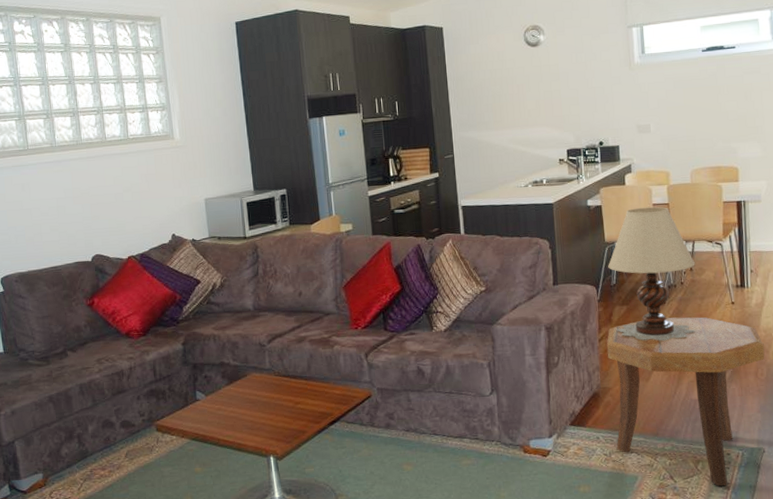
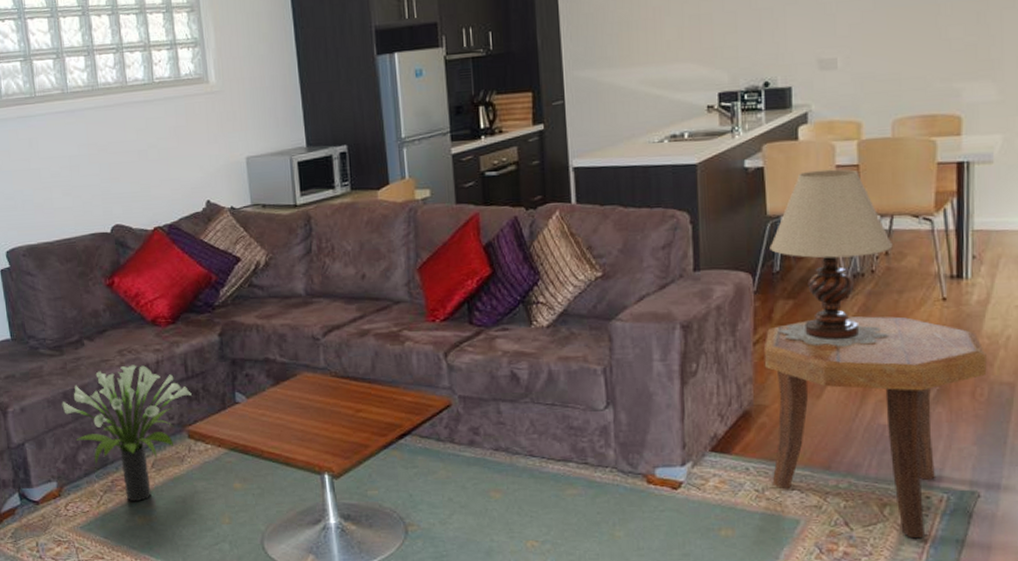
potted plant: none [48,371,159,487] -> present [62,365,192,501]

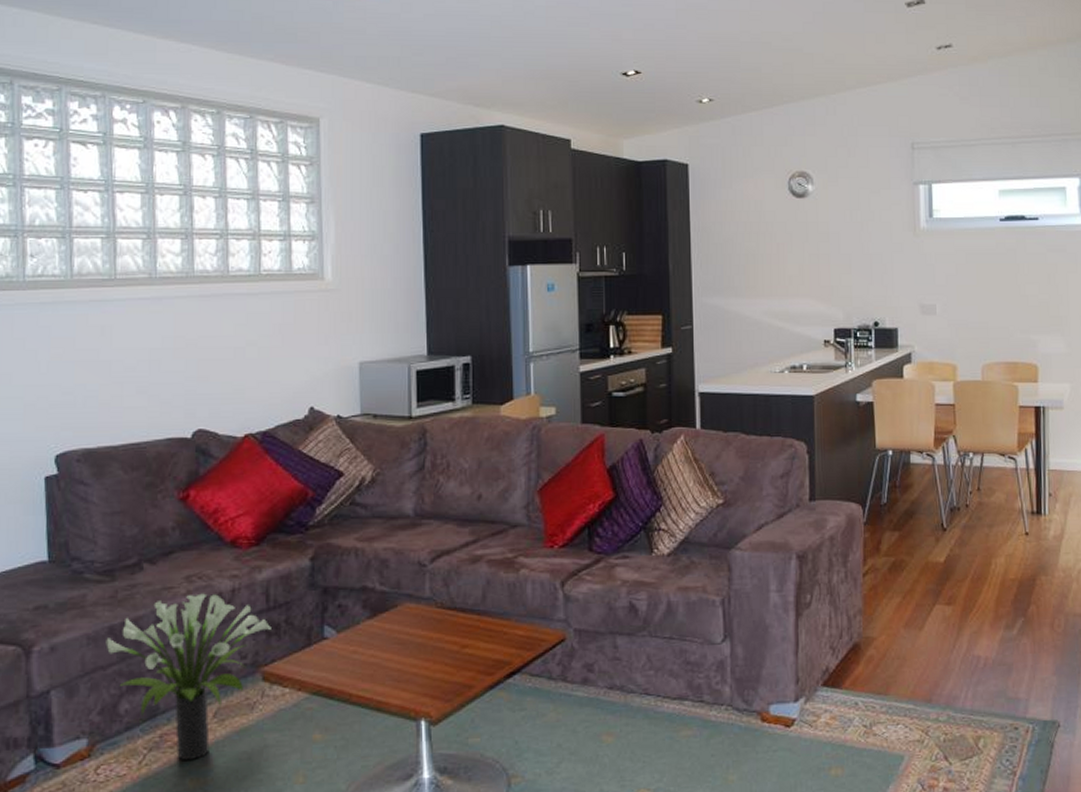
side table: present [763,316,987,539] -> none [872,549,1063,771]
table lamp: present [769,169,893,347] -> none [878,407,984,579]

